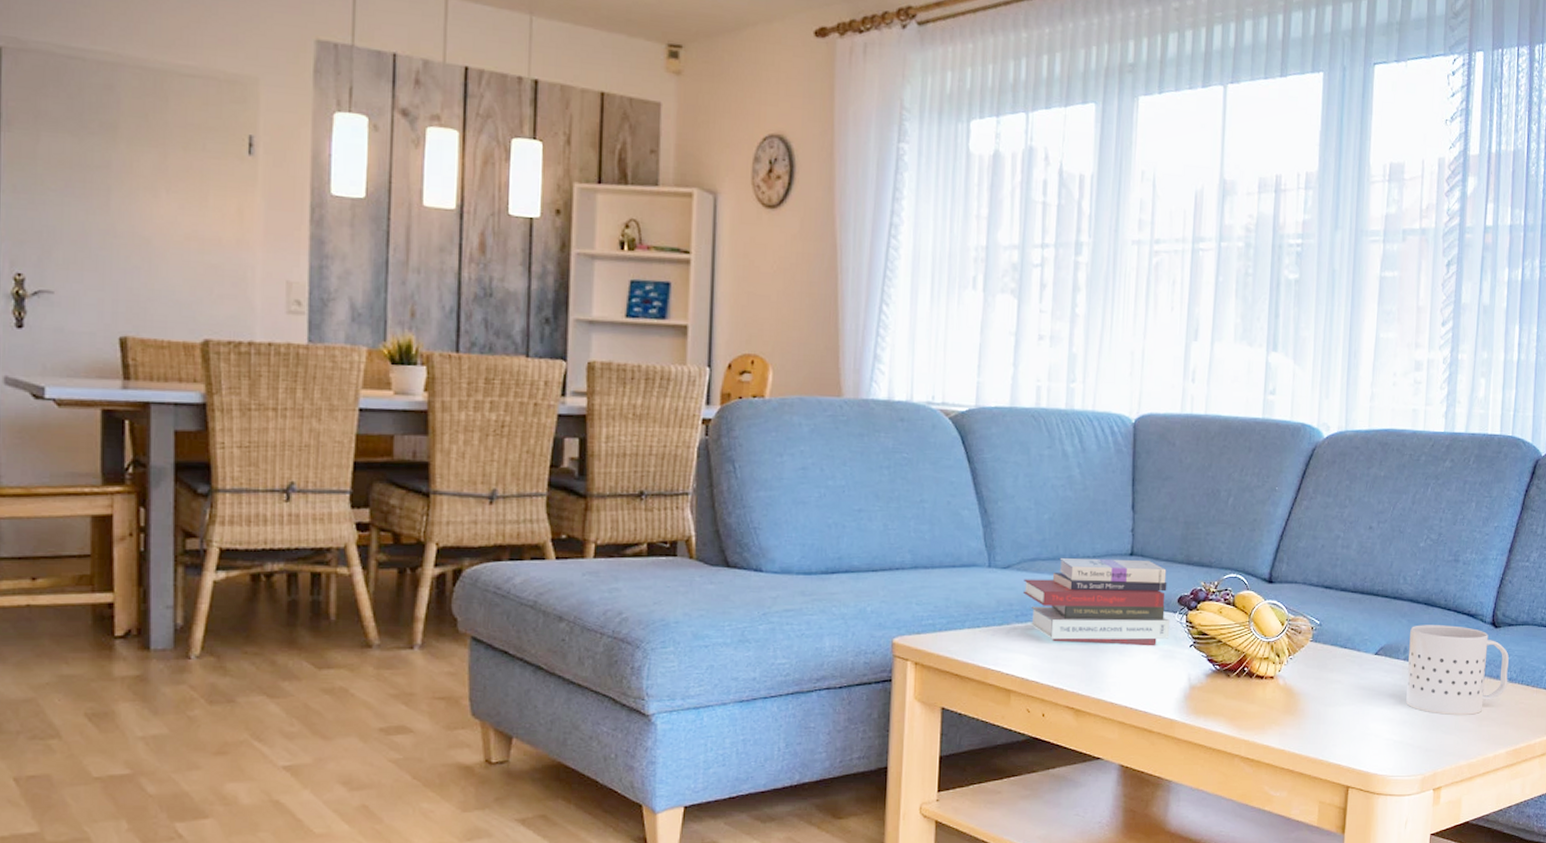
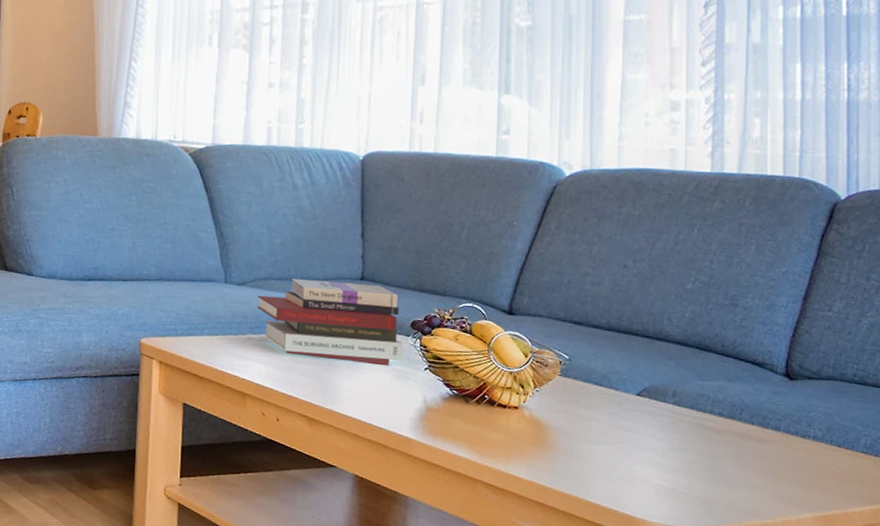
mug: present [1406,625,1509,716] -> none [678,369,811,472]

